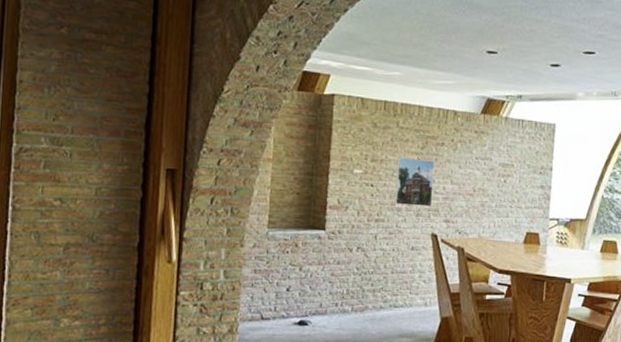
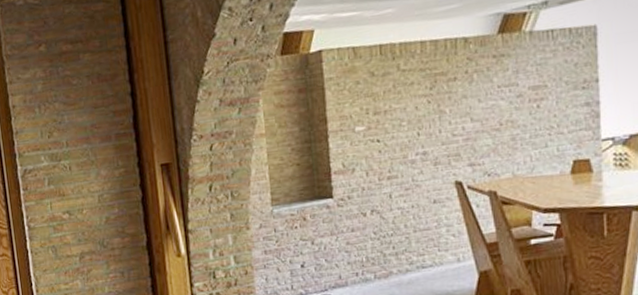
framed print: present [394,157,435,207] -> none [403,100,451,157]

